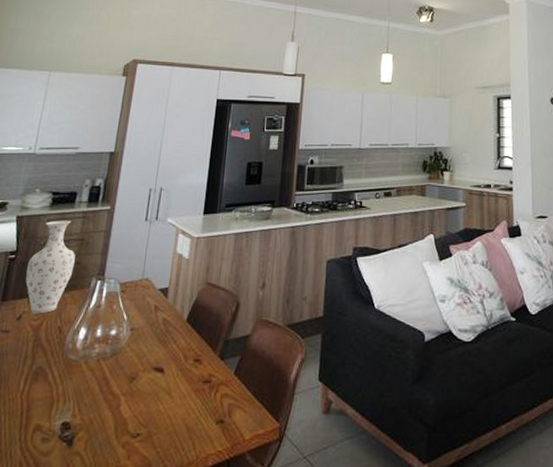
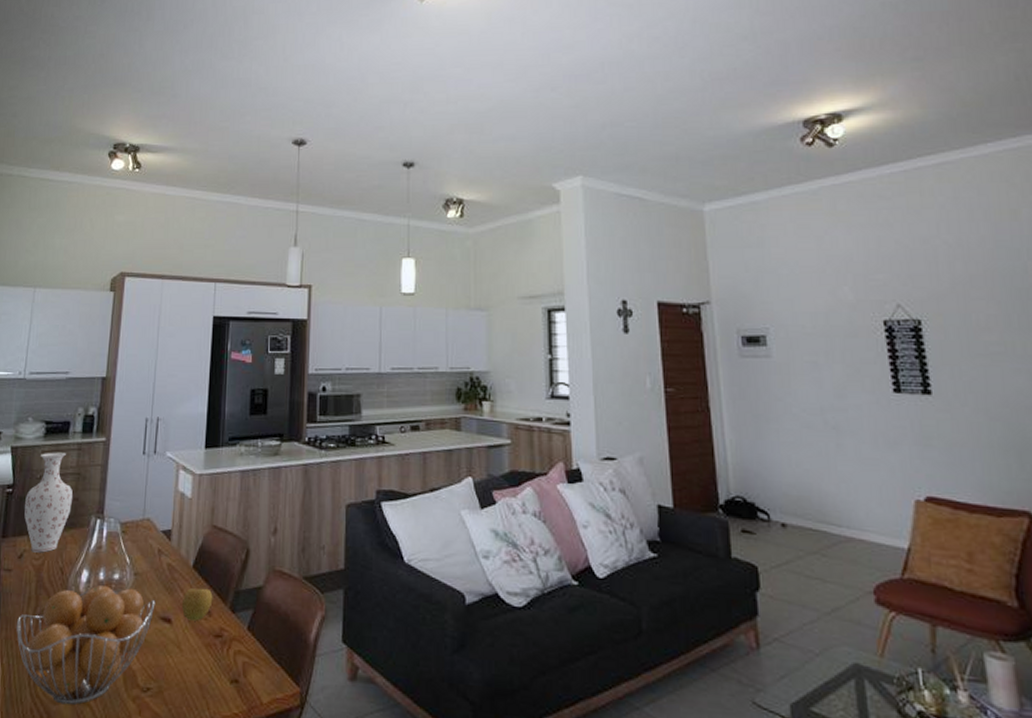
fruit basket: none [10,341,150,456] -> present [16,585,156,705]
apple: none [174,339,204,369] -> present [181,588,213,621]

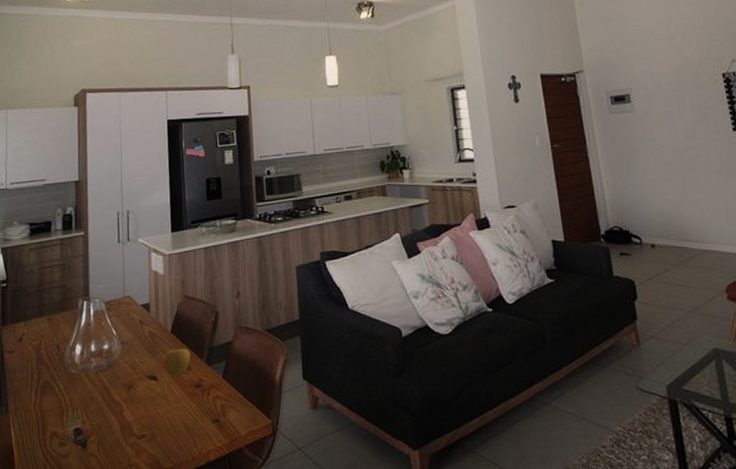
fruit basket: present [16,585,156,705] -> none [23,355,142,457]
vase: present [24,452,73,553] -> none [18,248,60,335]

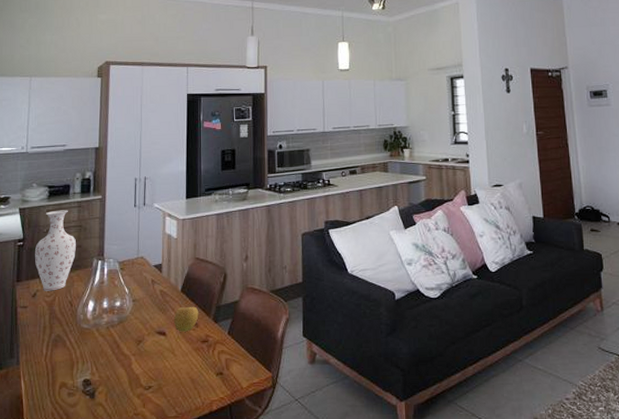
vase: none [18,248,60,335] -> present [34,210,76,291]

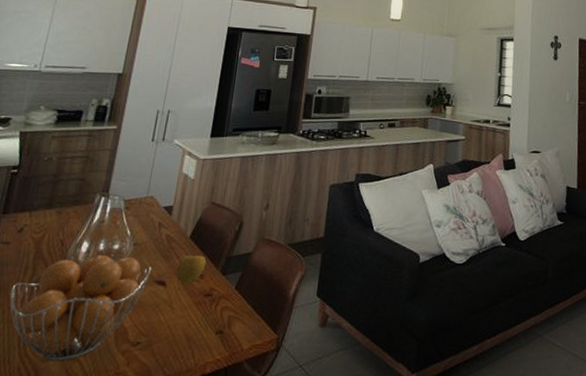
vase: present [34,210,76,291] -> none [27,137,80,227]
fruit basket: none [34,312,152,407] -> present [9,255,152,362]

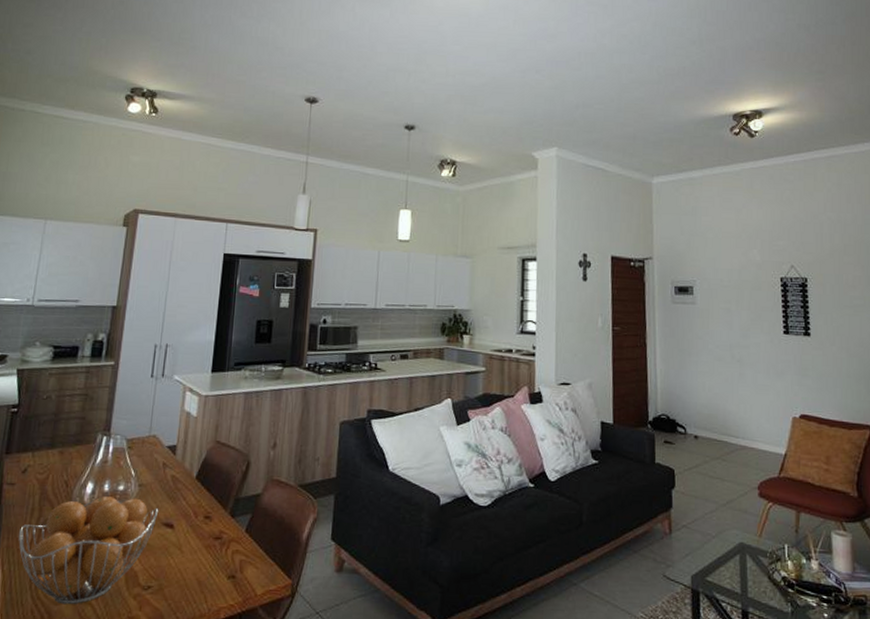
apple: present [176,255,207,283] -> none [184,496,214,526]

